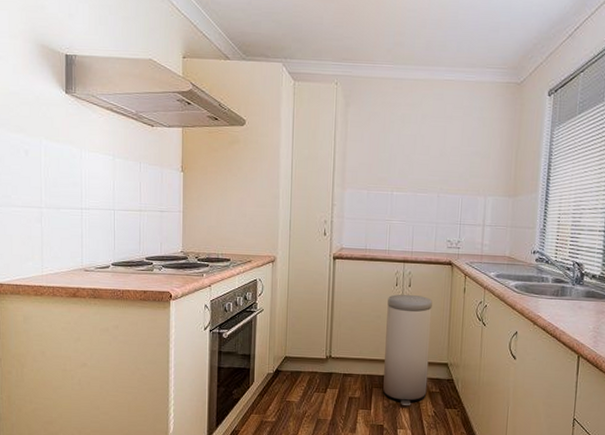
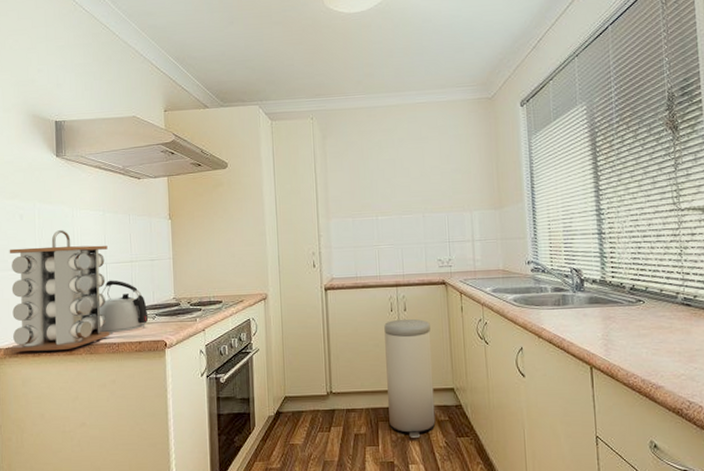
spice rack: none [12,171,116,293] -> present [9,230,110,353]
kettle: none [104,227,154,282] -> present [99,280,148,335]

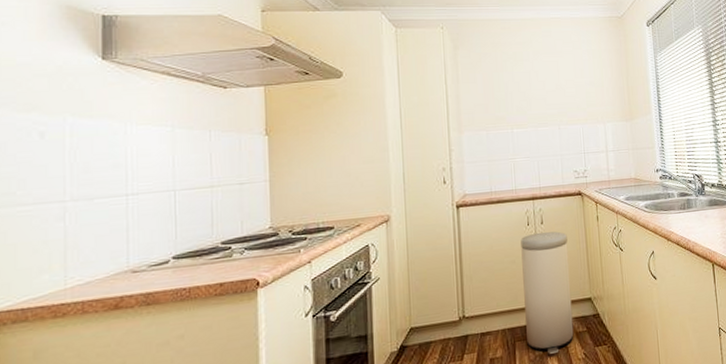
spice rack: present [9,230,110,353] -> none [17,151,178,314]
kettle: present [99,280,148,335] -> none [161,210,233,279]

